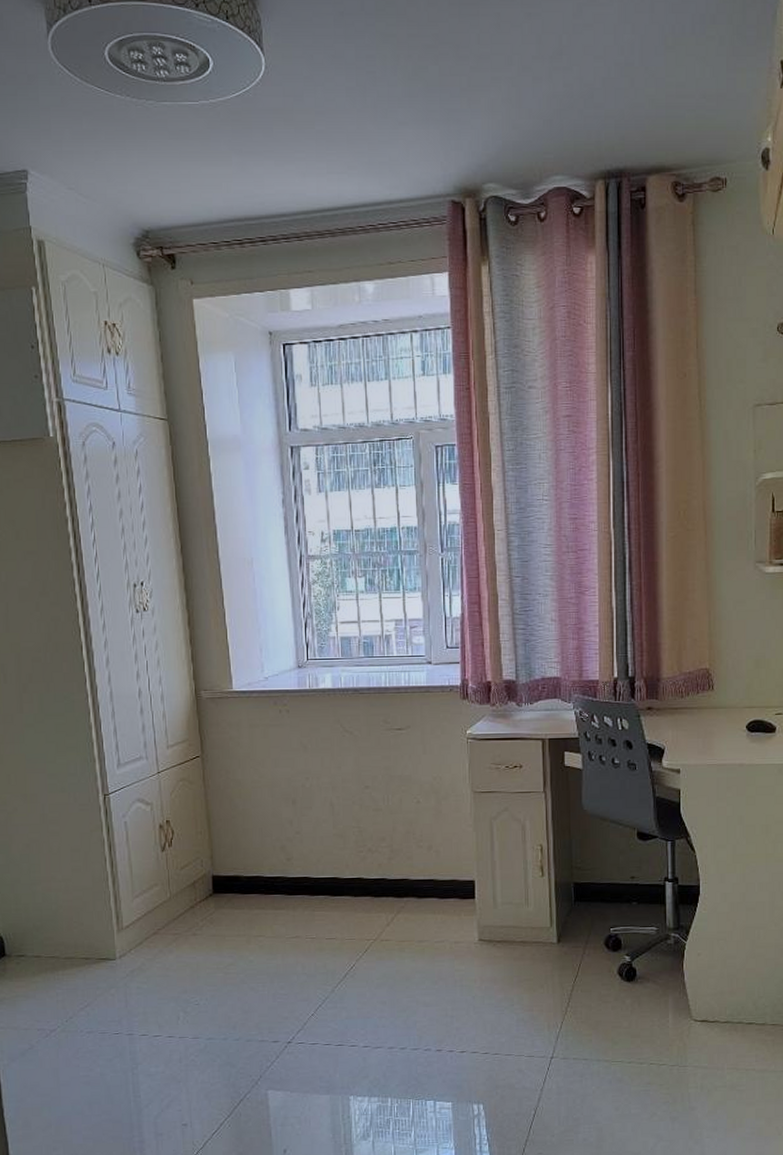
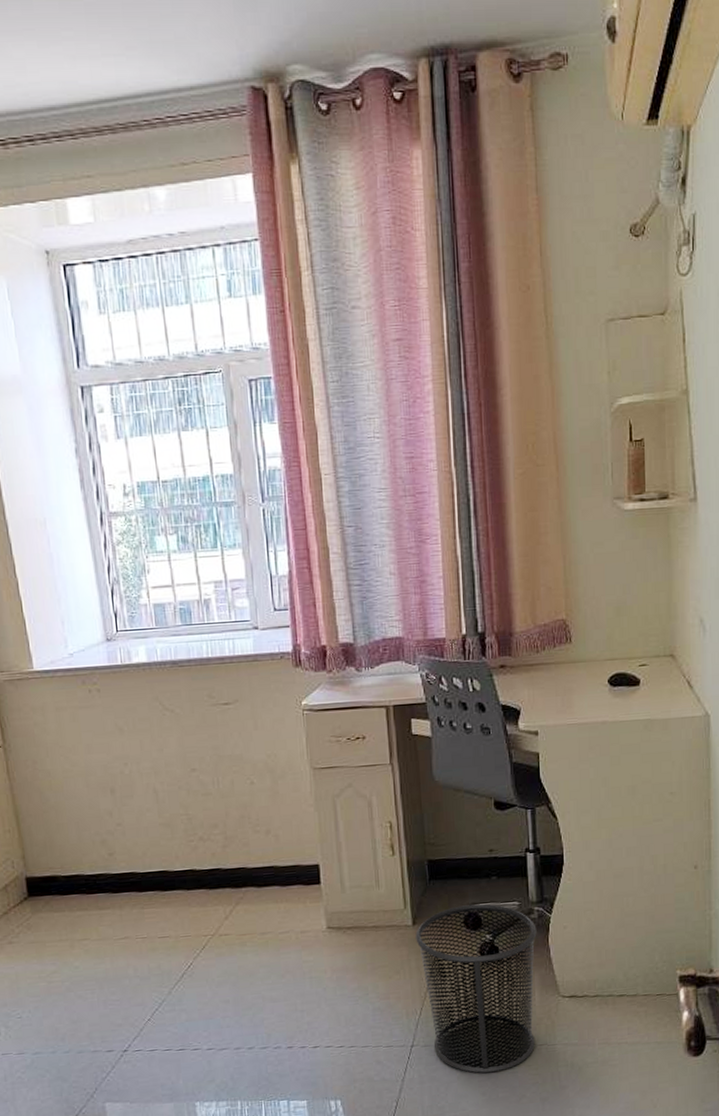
waste bin: none [560,927,672,1089] -> present [415,904,537,1074]

